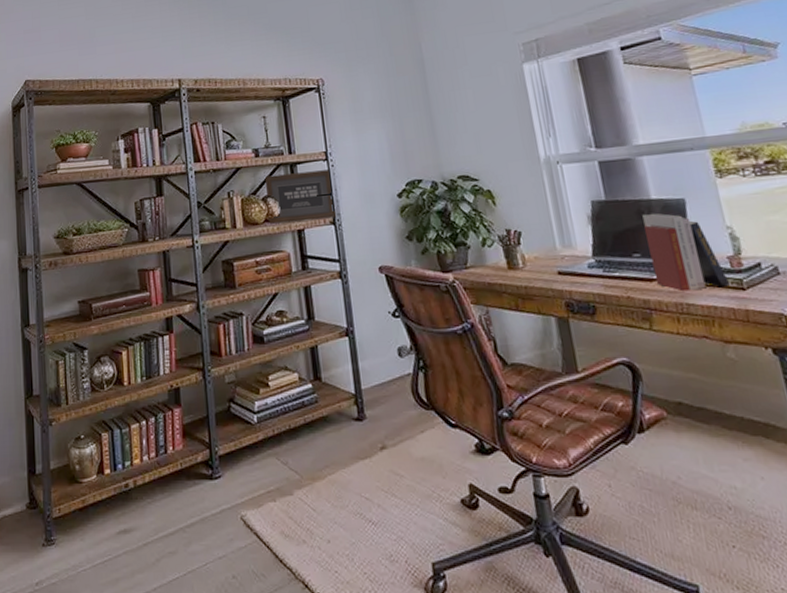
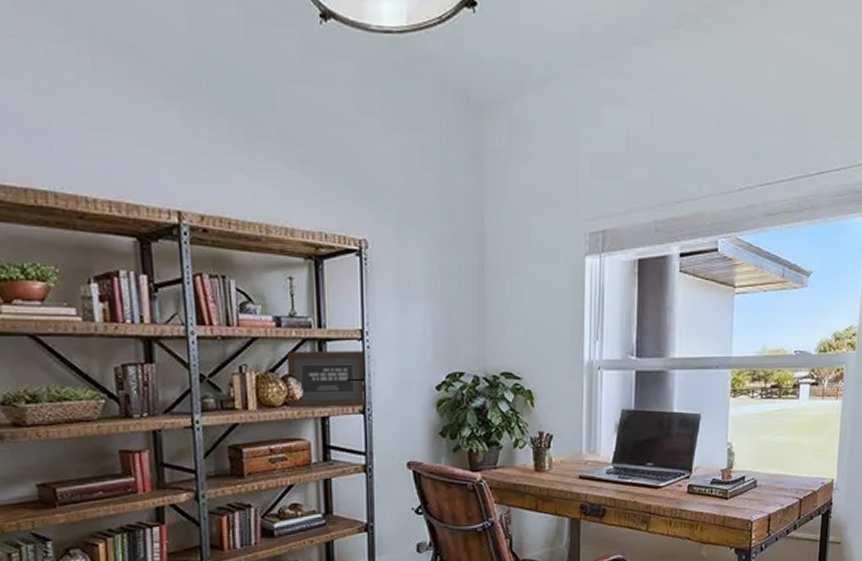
books: present [642,213,730,292] -> none [660,425,717,499]

